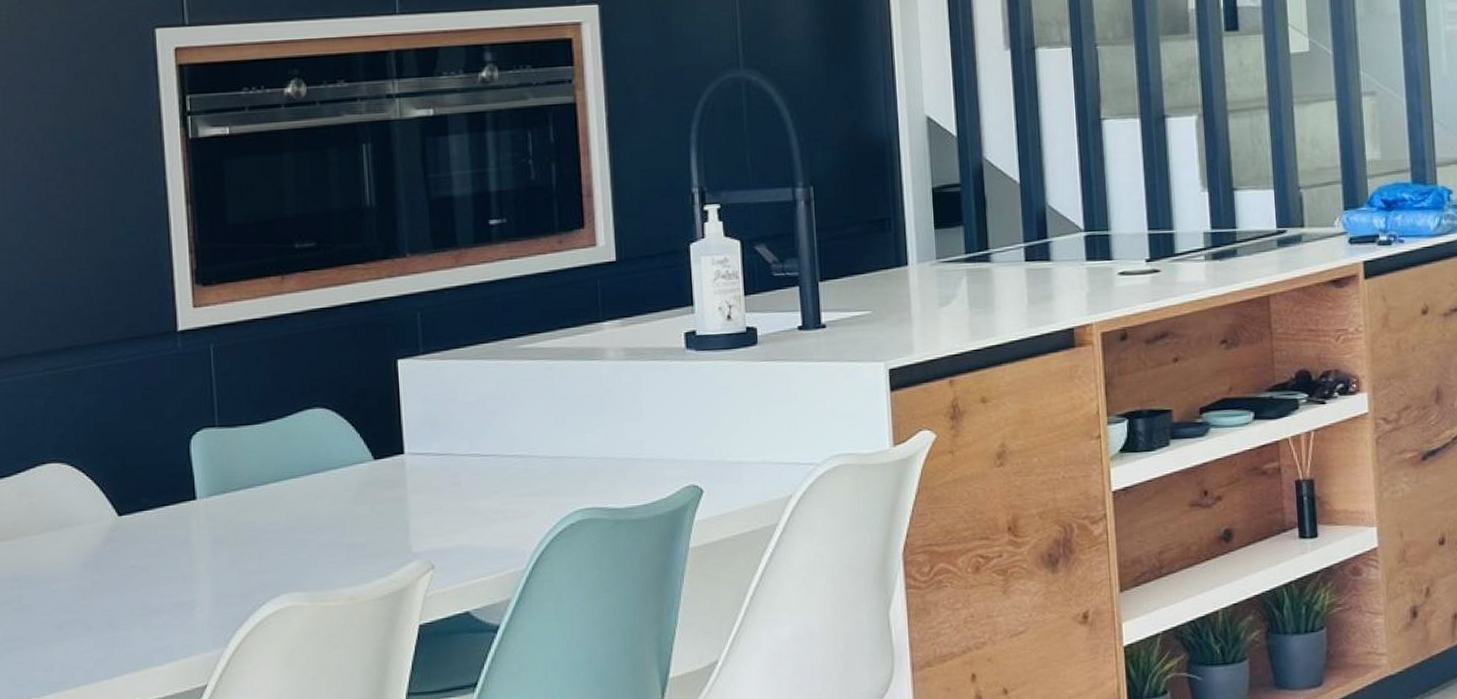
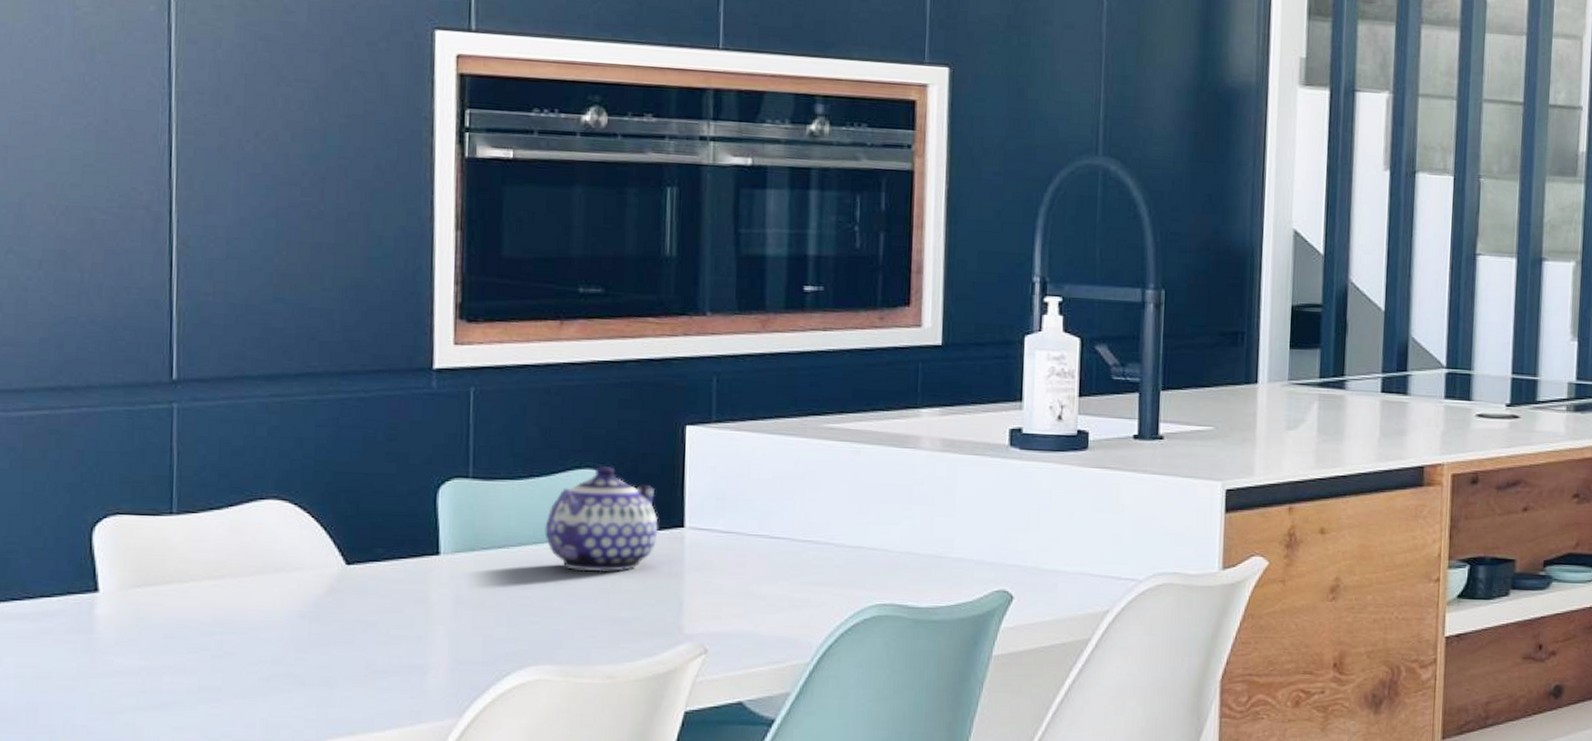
teapot: none [283,404,382,503] -> present [544,466,658,572]

